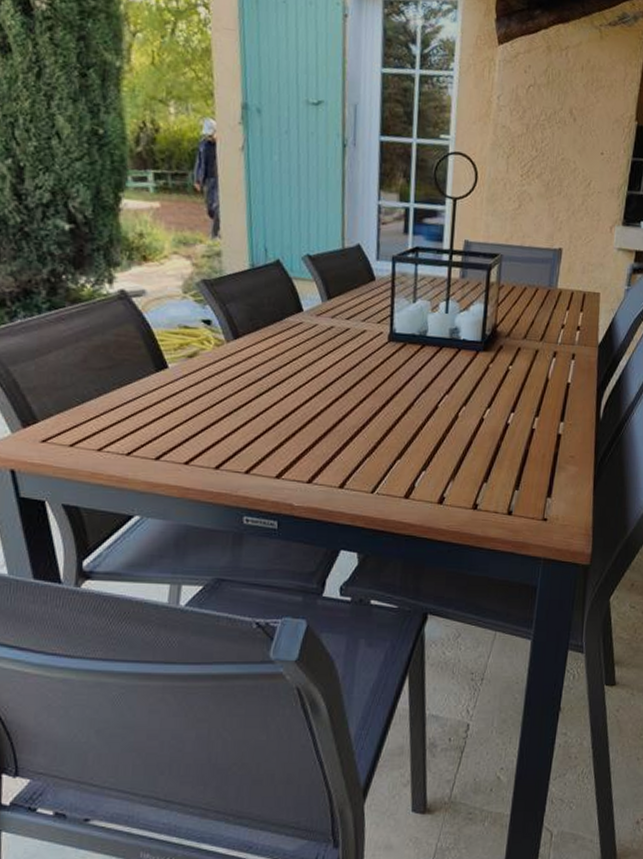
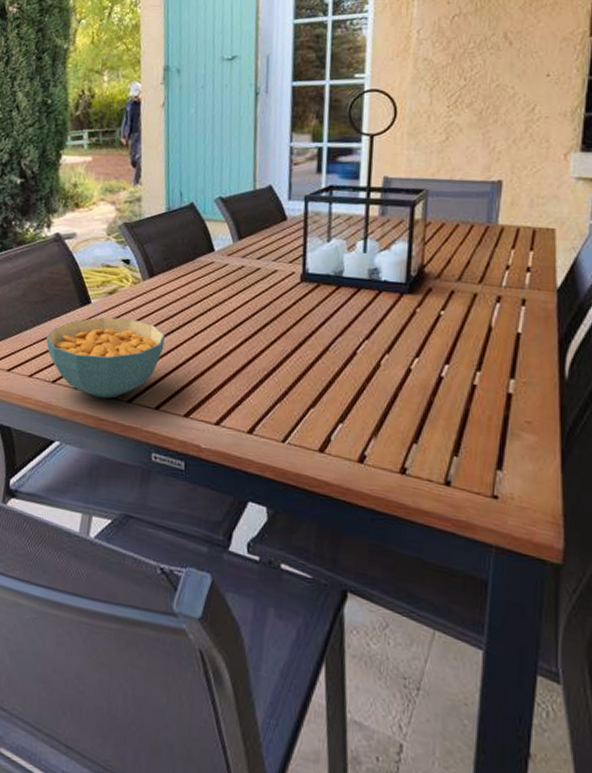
cereal bowl: none [116,382,253,467] -> present [46,317,165,399]

